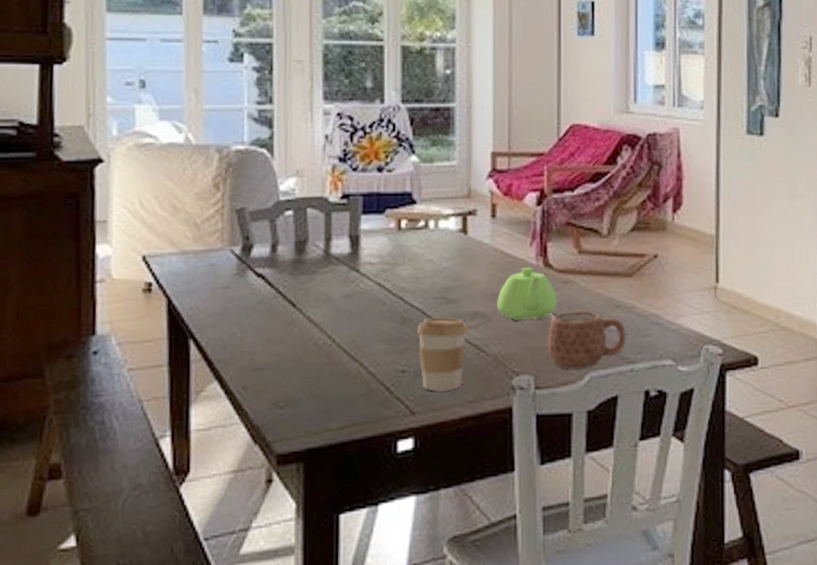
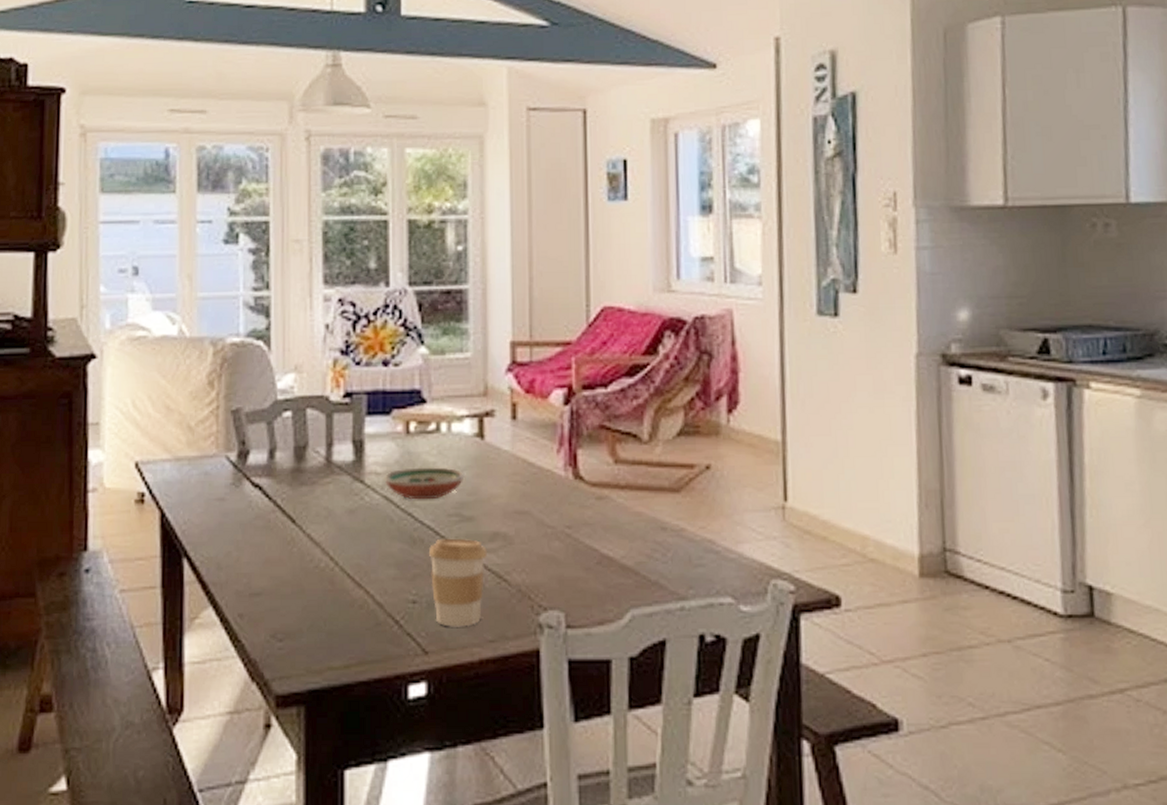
decorative bowl: none [376,258,450,286] -> present [383,467,465,500]
teapot: present [497,268,557,320] -> none [520,480,590,544]
mug: present [547,310,627,370] -> none [579,532,676,606]

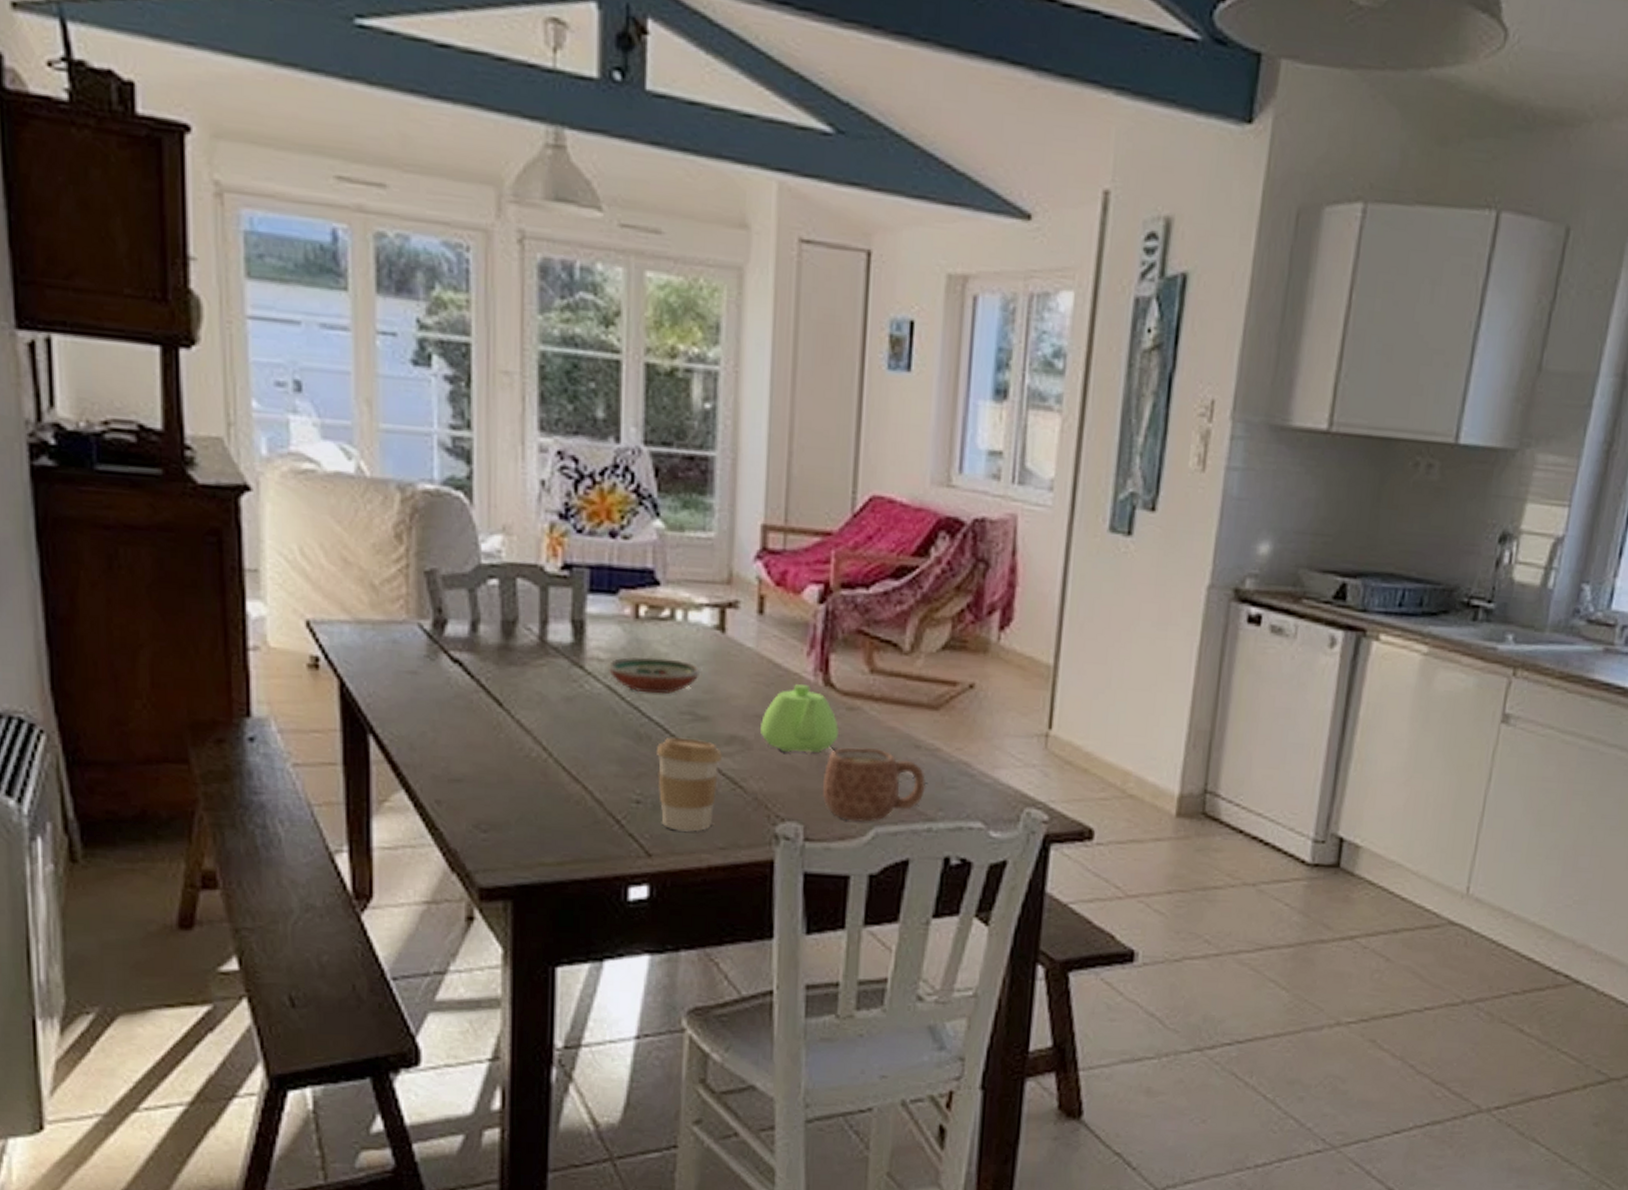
teapot: none [520,480,590,544] -> present [760,684,839,752]
mug: none [579,532,676,606] -> present [821,747,926,822]

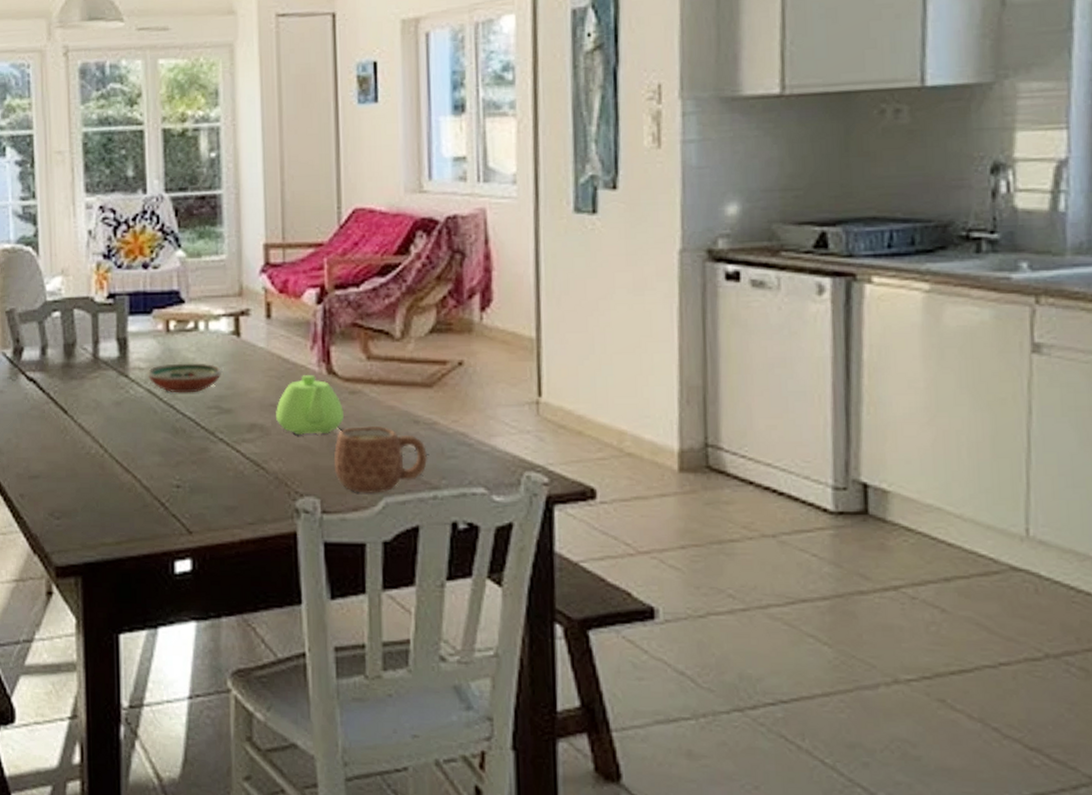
coffee cup: present [655,737,722,832] -> none [190,428,245,510]

